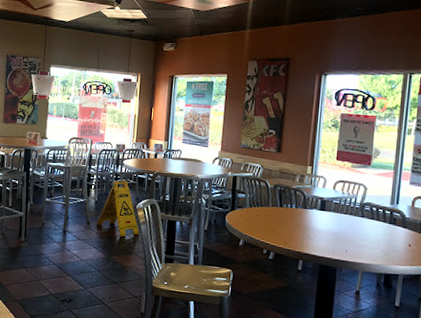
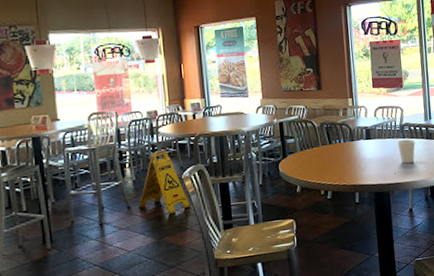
dixie cup: none [354,218,375,245] -> present [397,139,415,164]

